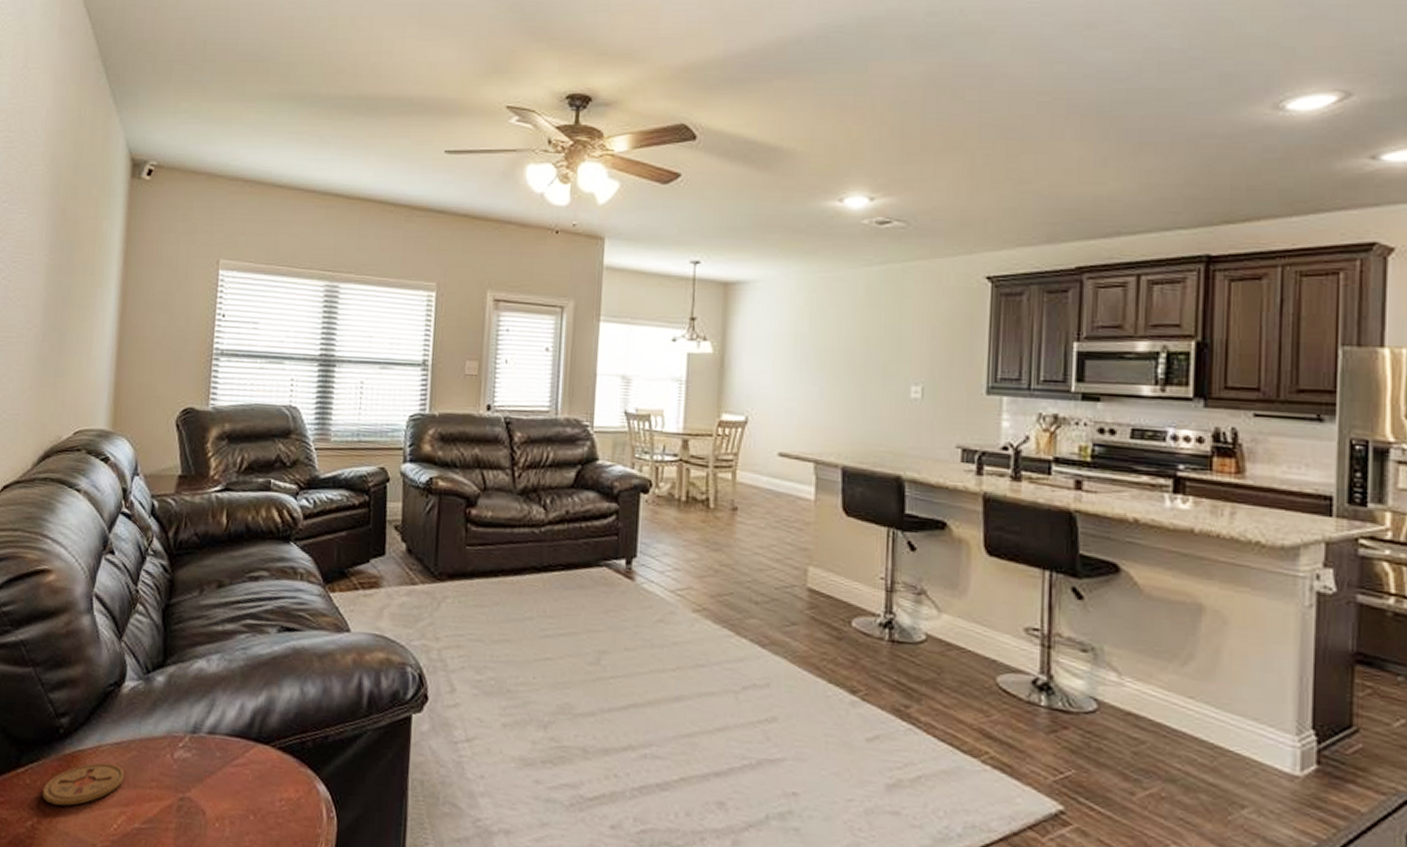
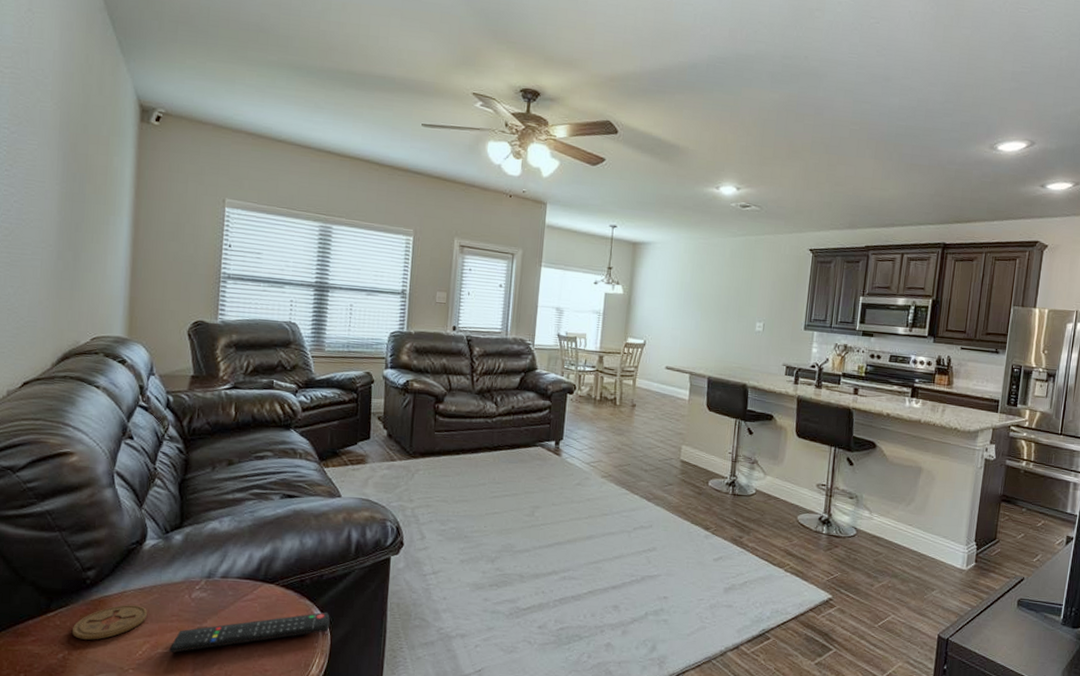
remote control: none [147,786,337,830] -> present [169,612,330,653]

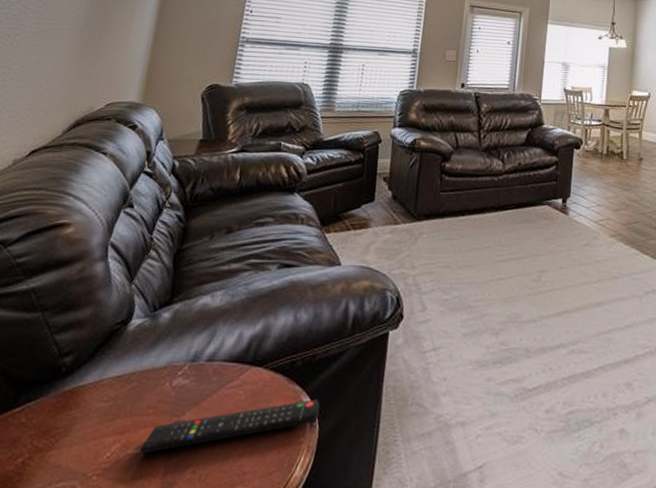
coaster: present [72,605,148,640] -> none [37,396,123,440]

